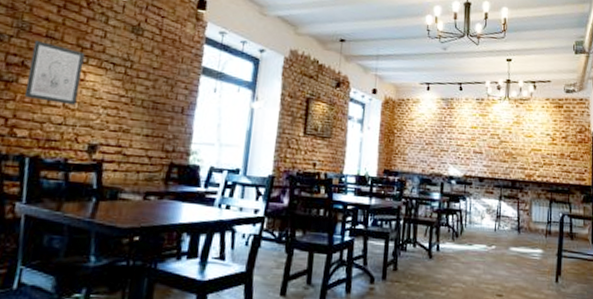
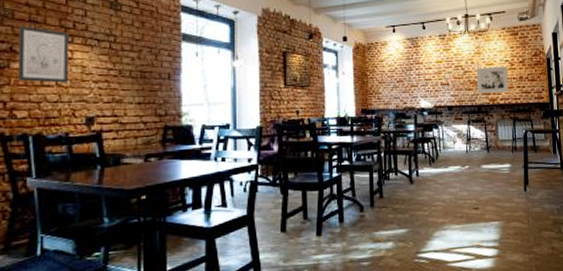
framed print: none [513,138,549,169] -> present [477,66,509,93]

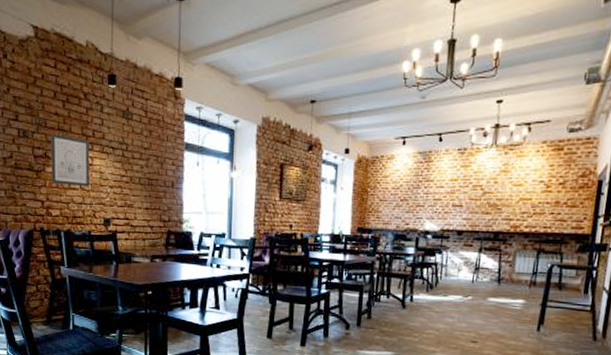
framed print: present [477,66,509,93] -> none [497,188,542,219]

